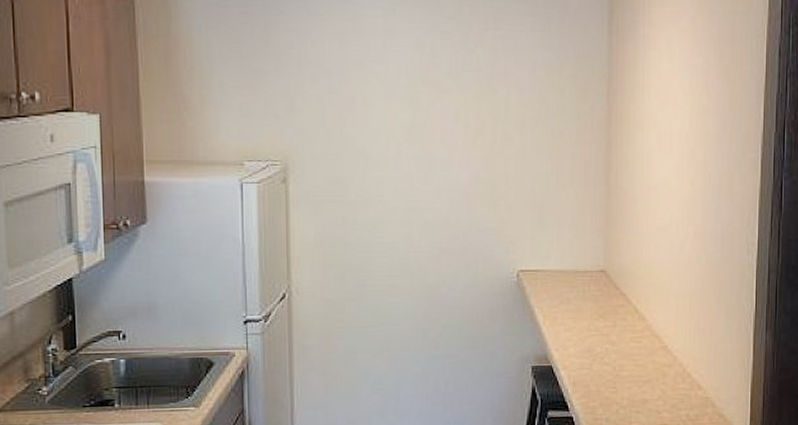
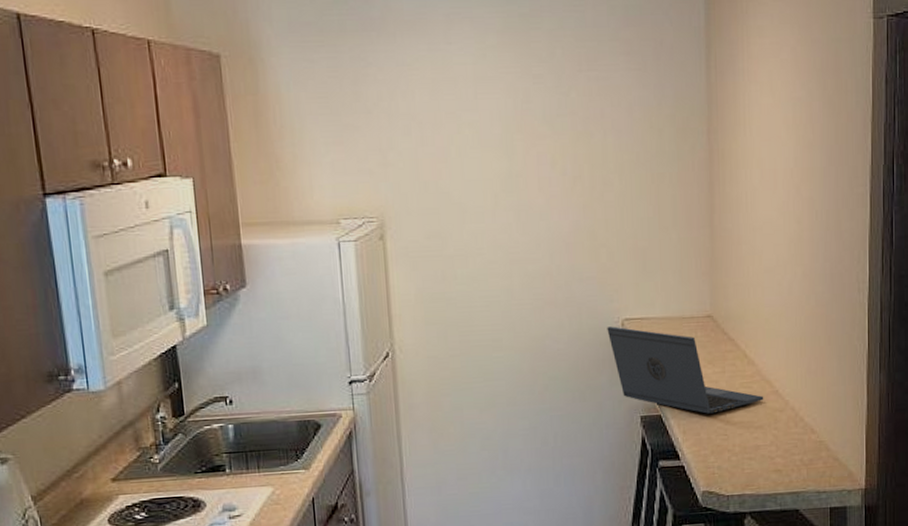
laptop: none [502,277,653,366] -> present [607,326,764,414]

